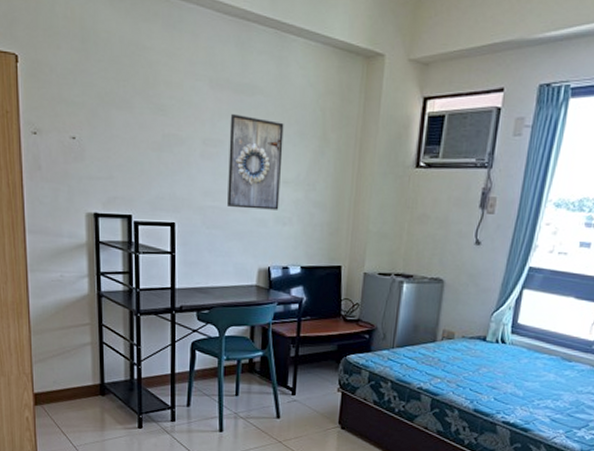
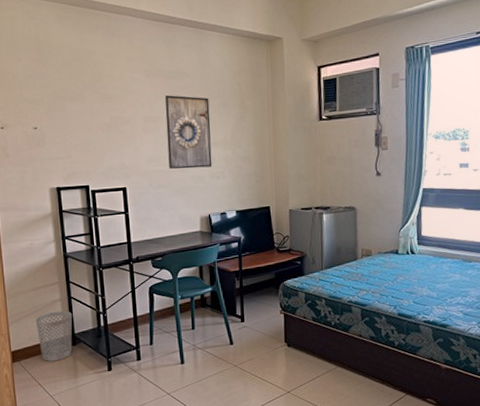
wastebasket: none [62,355,102,410] -> present [35,310,73,362]

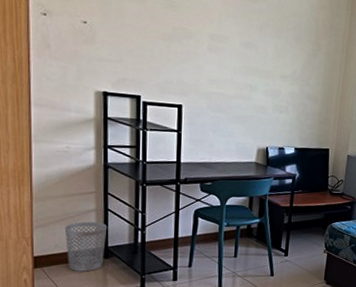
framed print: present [164,95,212,169] -> none [231,16,283,100]

